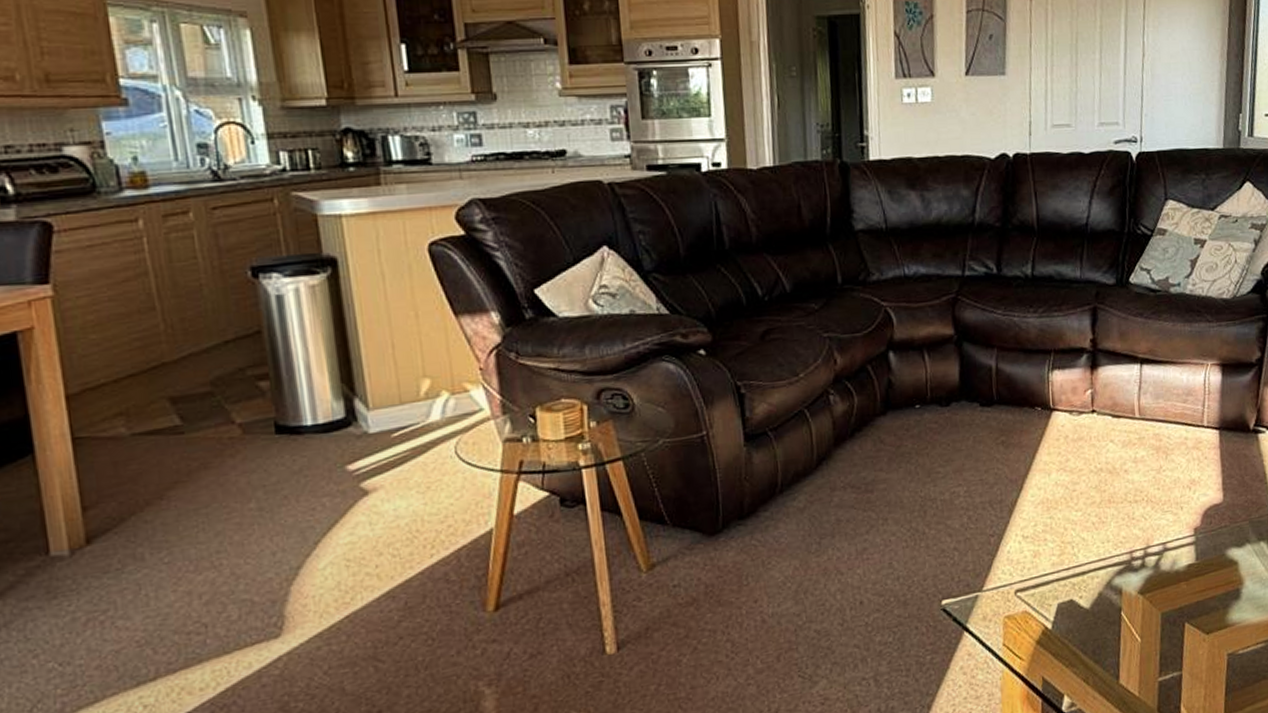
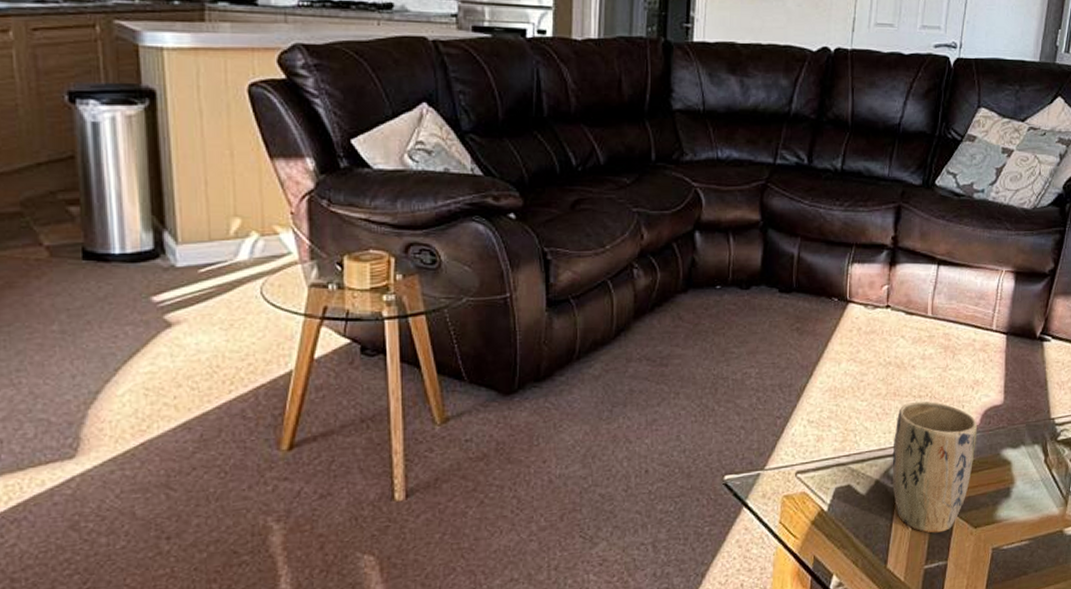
plant pot: none [1112,505,1199,643] -> present [892,401,977,533]

